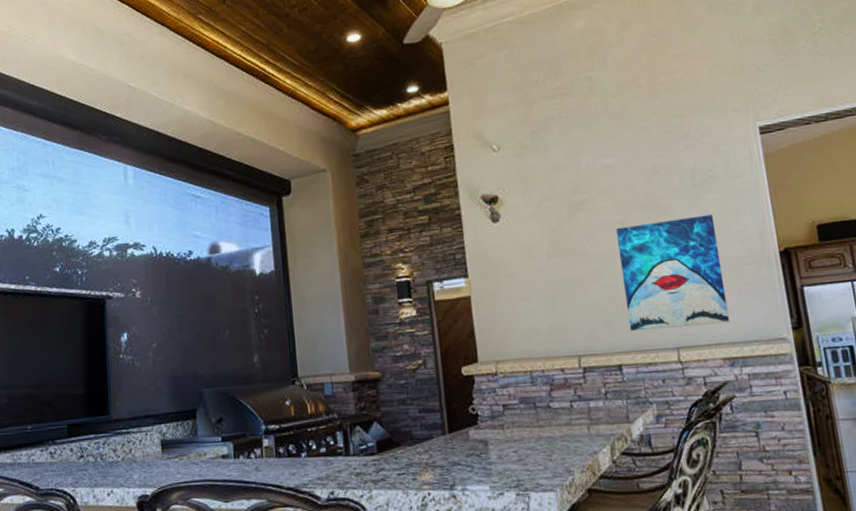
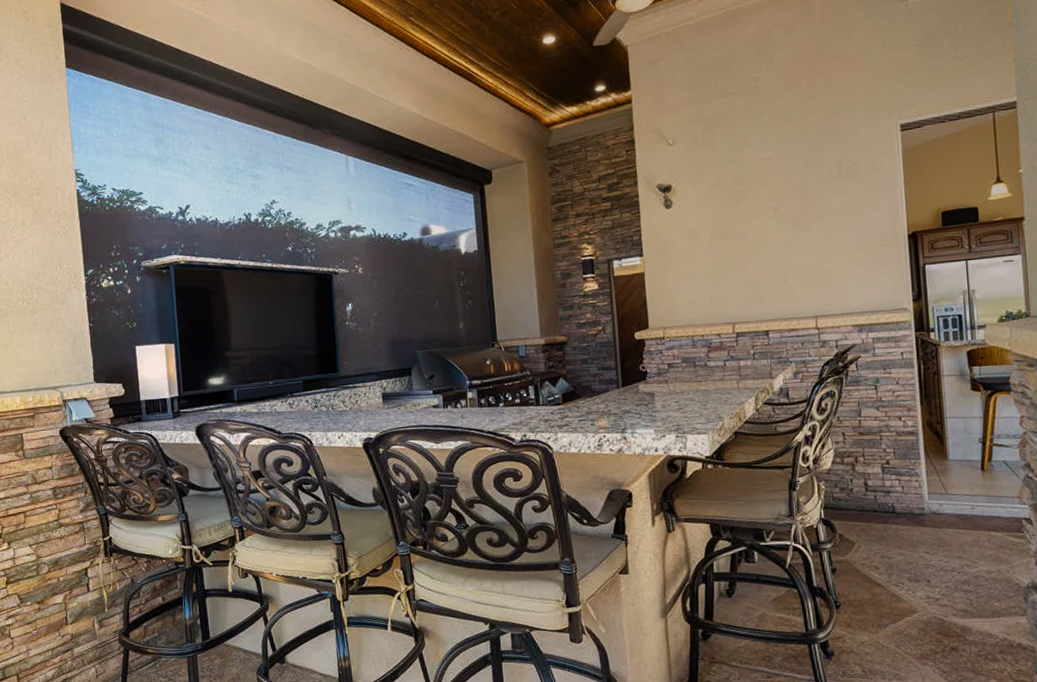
wall art: present [615,214,730,332] -> none [770,202,862,303]

